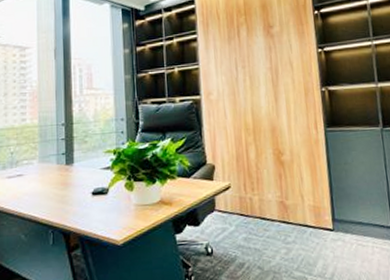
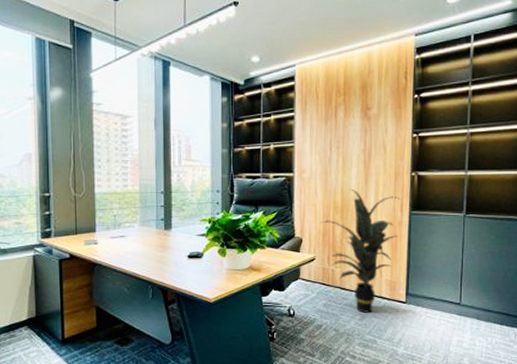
indoor plant: none [233,109,316,245] -> present [320,189,401,313]

